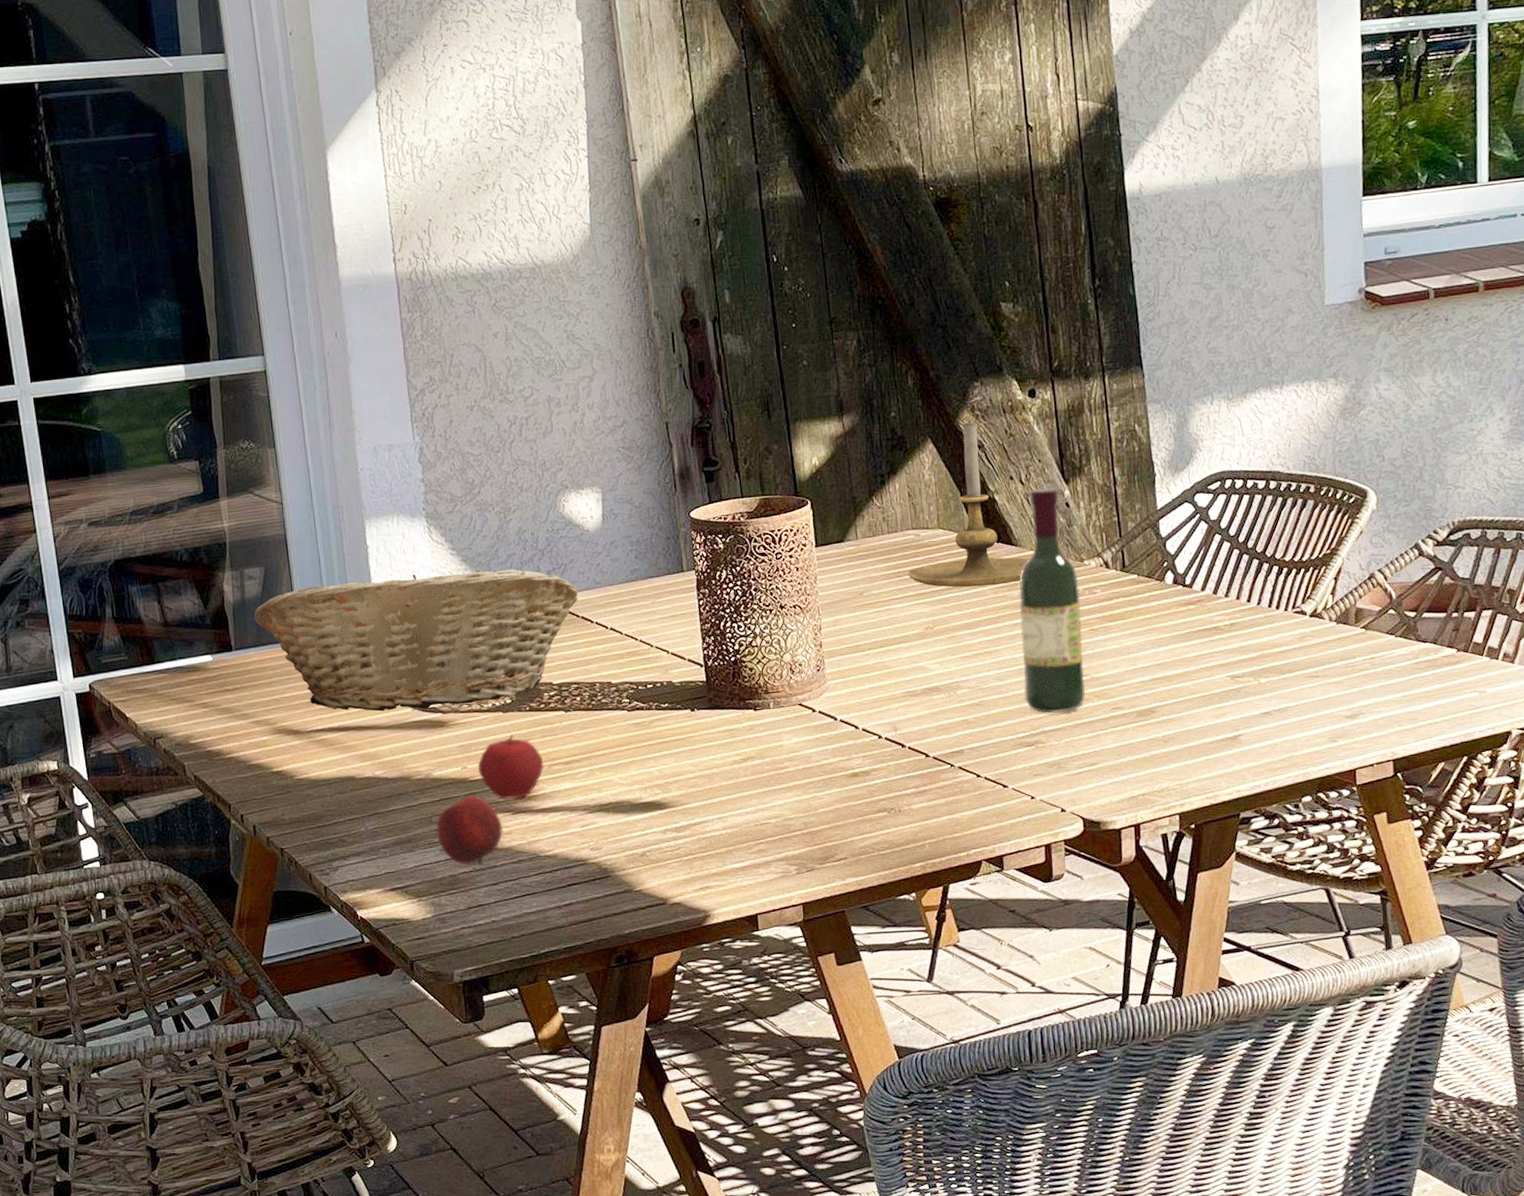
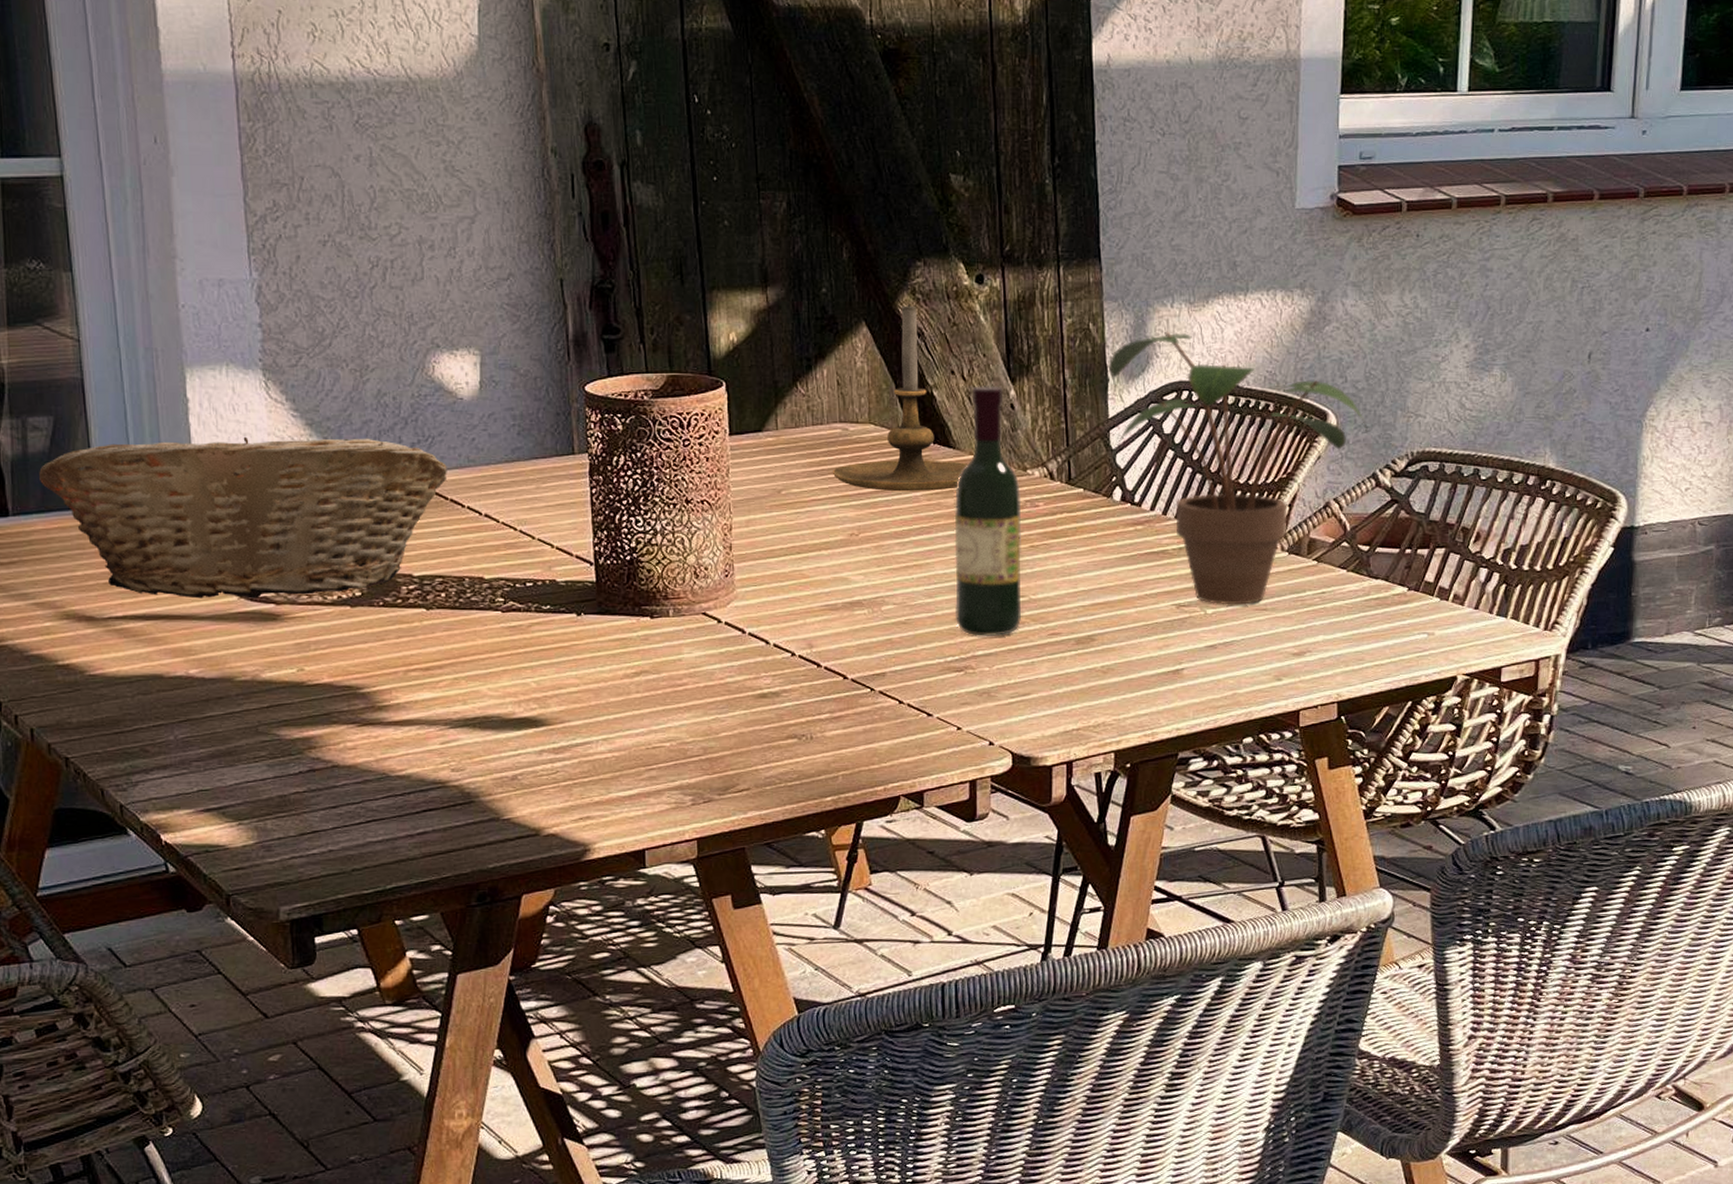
apple: present [436,795,504,865] -> none [263,703,346,784]
apple: present [477,734,544,800] -> none [317,632,399,709]
potted plant: none [1154,426,1408,674] -> present [1108,331,1368,604]

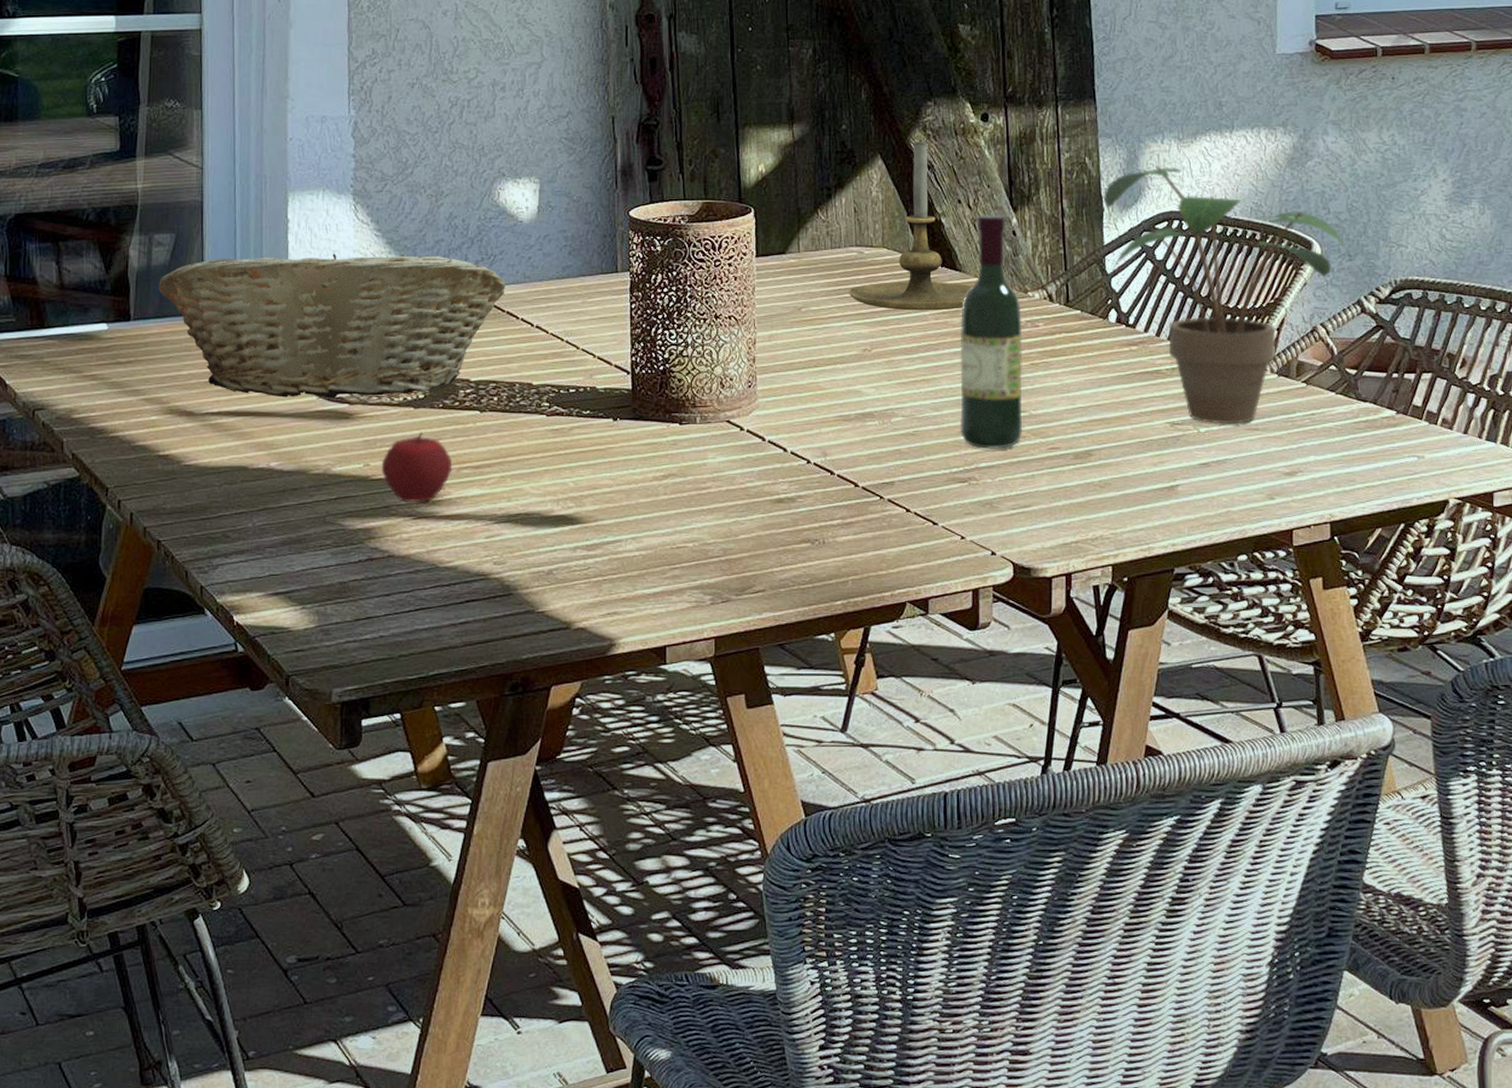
apple: none [317,632,399,709] -> present [381,432,453,503]

